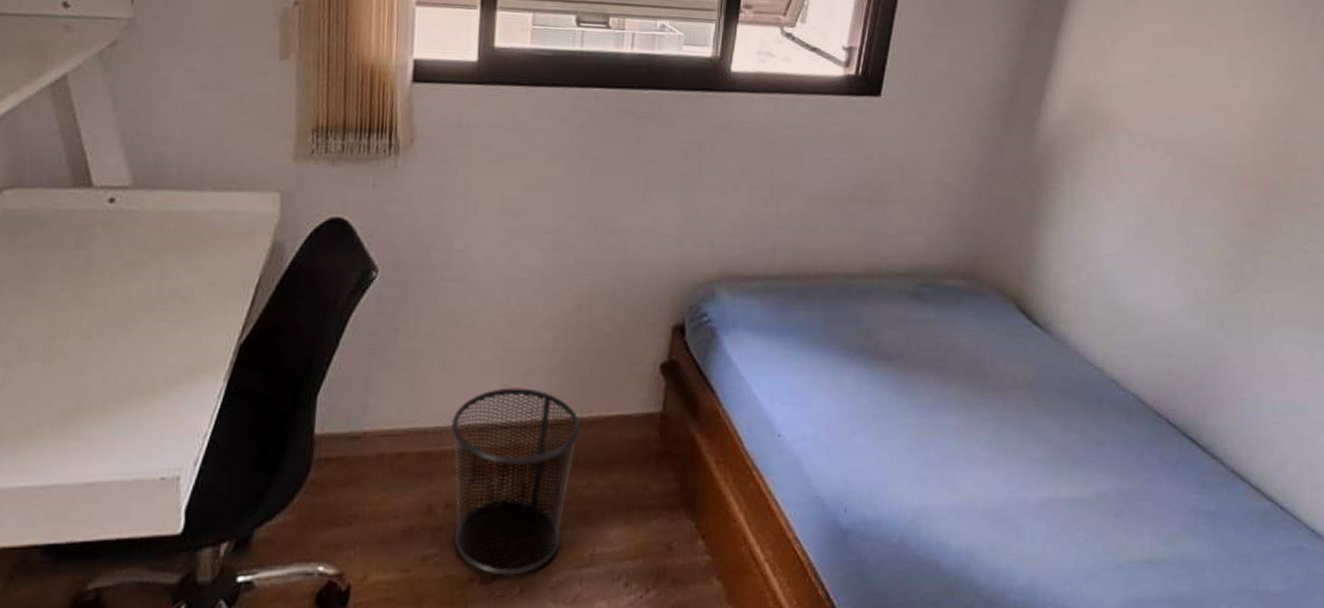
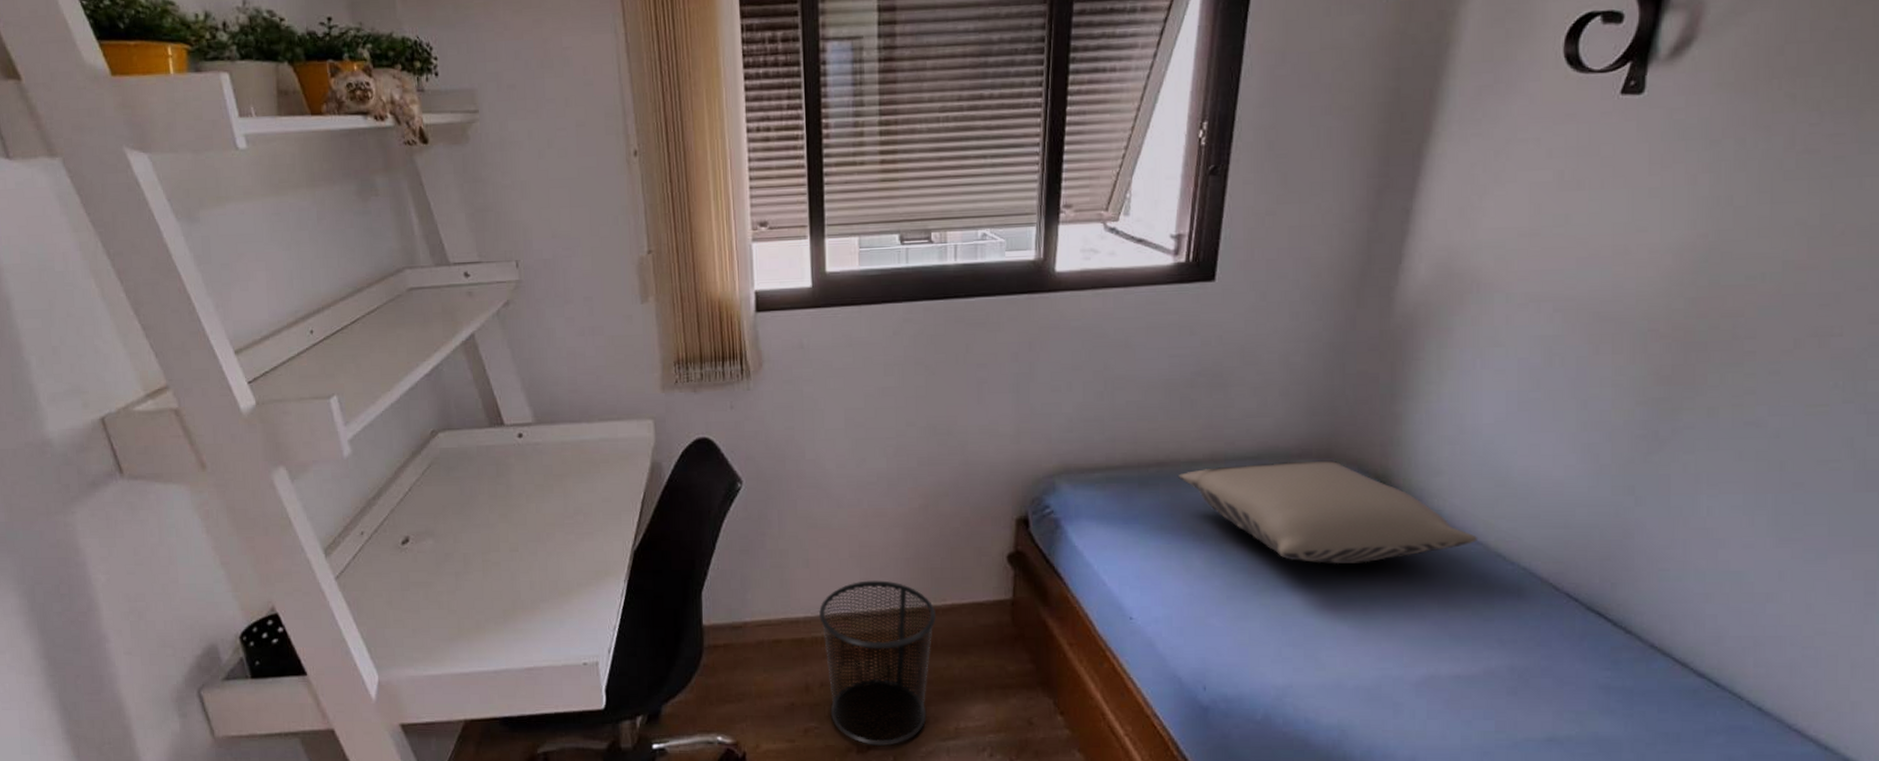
pillow: none [834,281,1096,386] -> present [1178,460,1477,565]

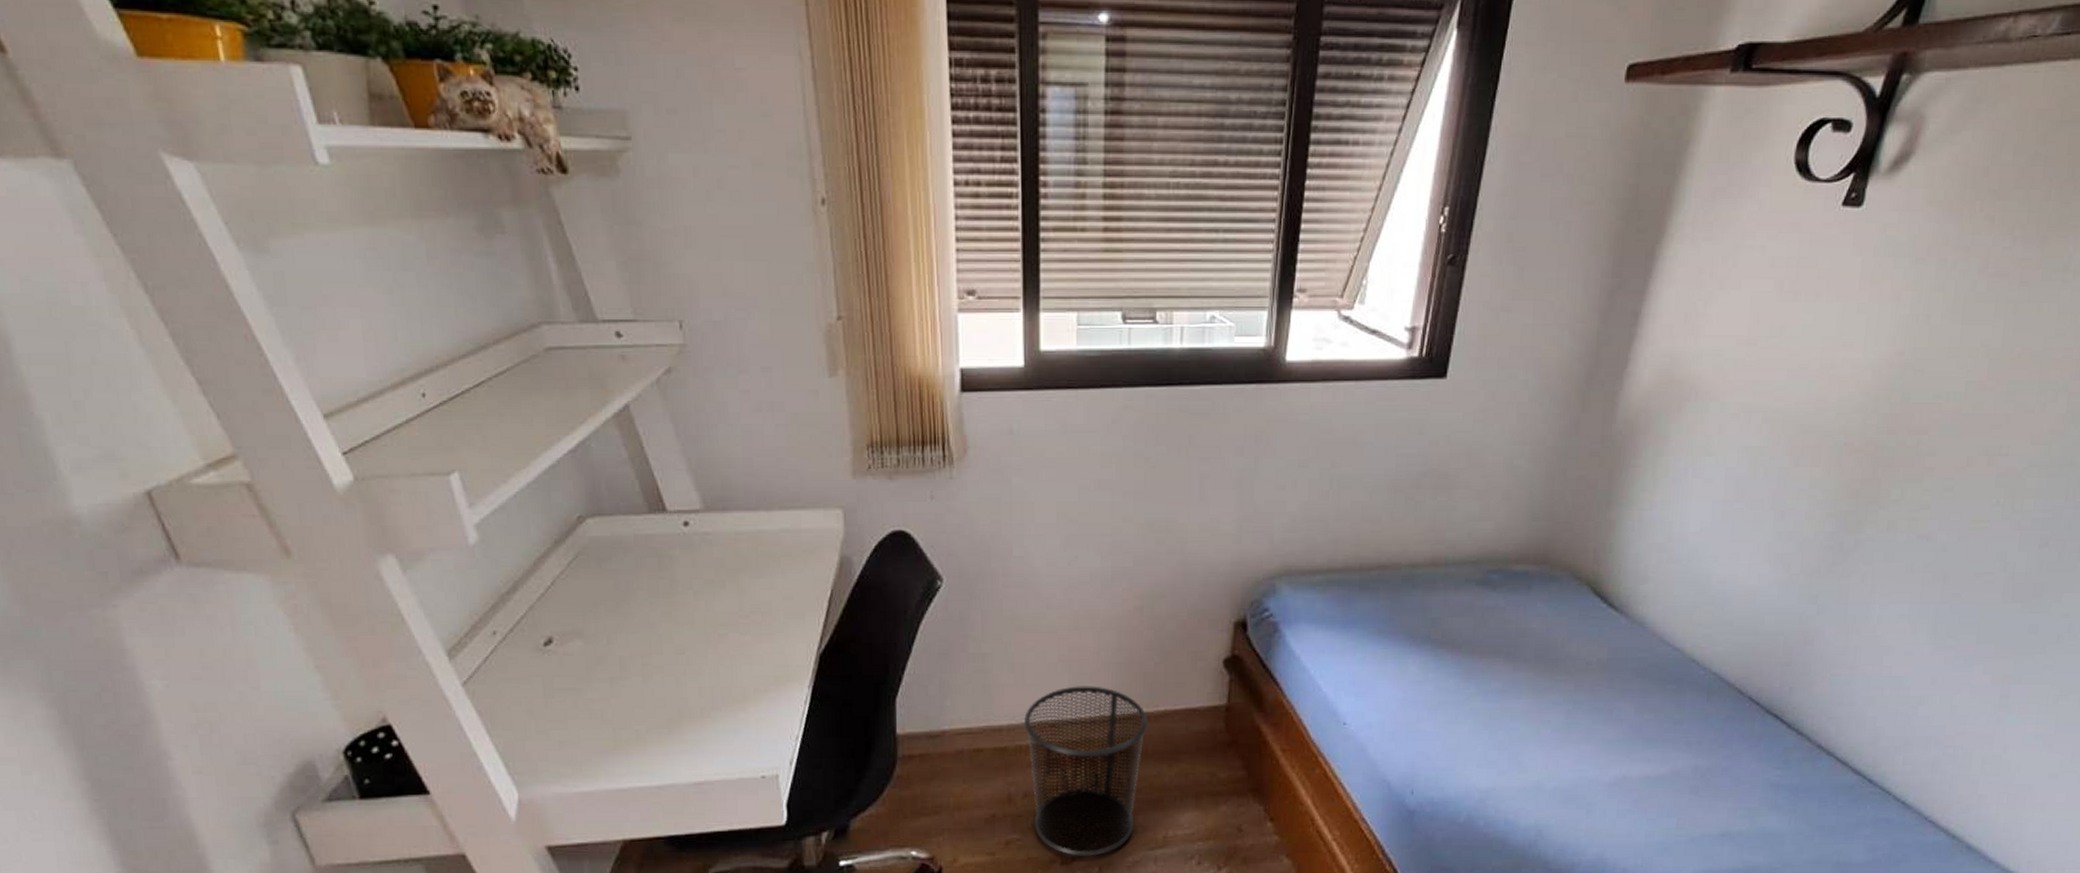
pillow: present [1178,460,1477,565] -> none [1399,566,1675,670]

